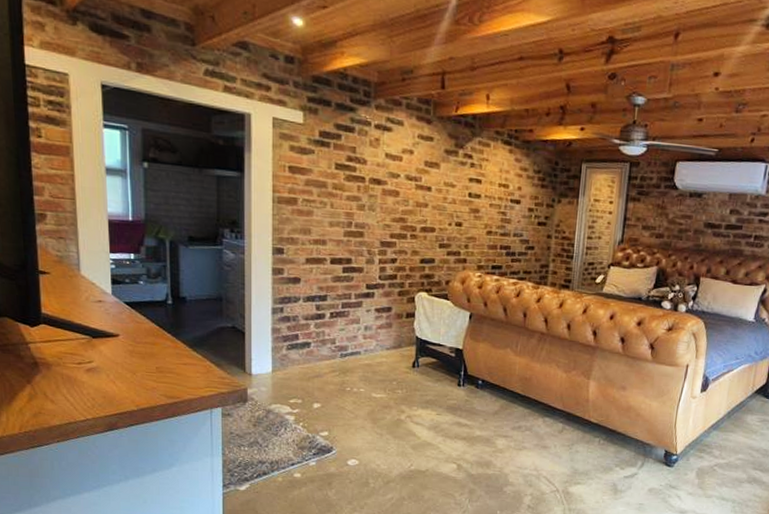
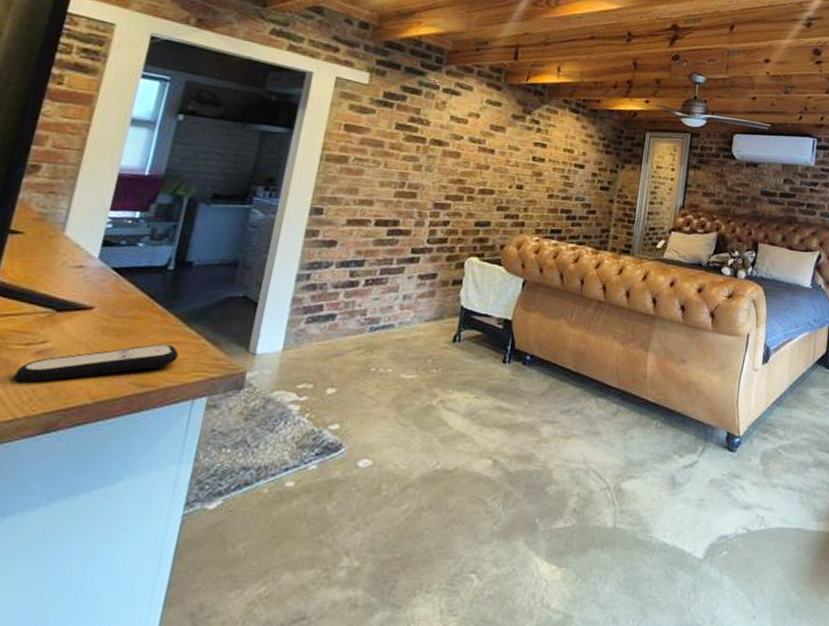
remote control: none [77,364,193,393] -> present [14,343,180,383]

